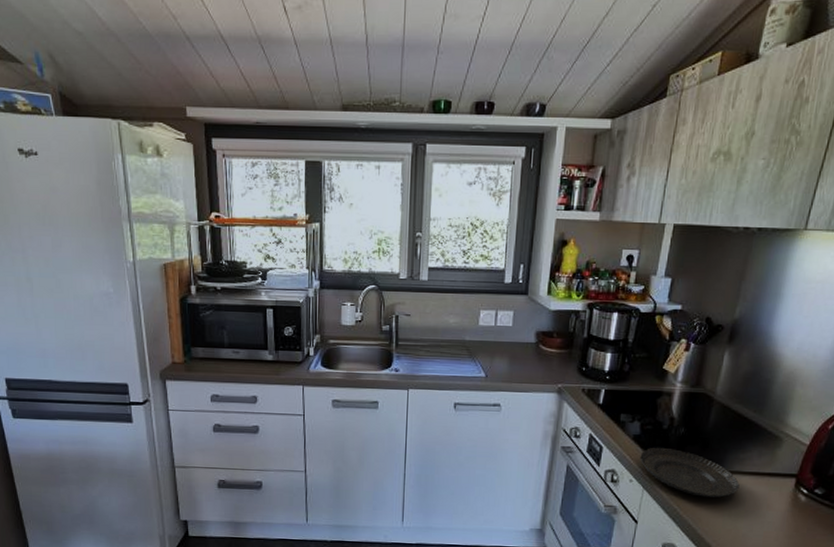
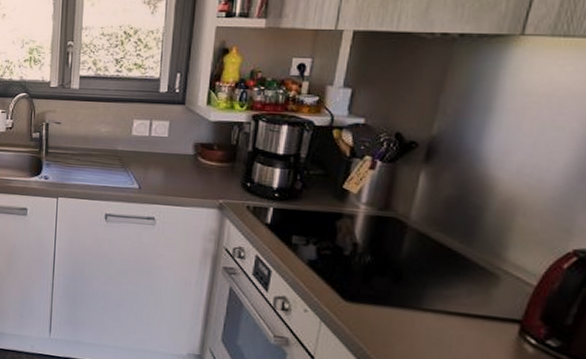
tart tin: present [640,447,740,498] -> none [316,275,444,339]

